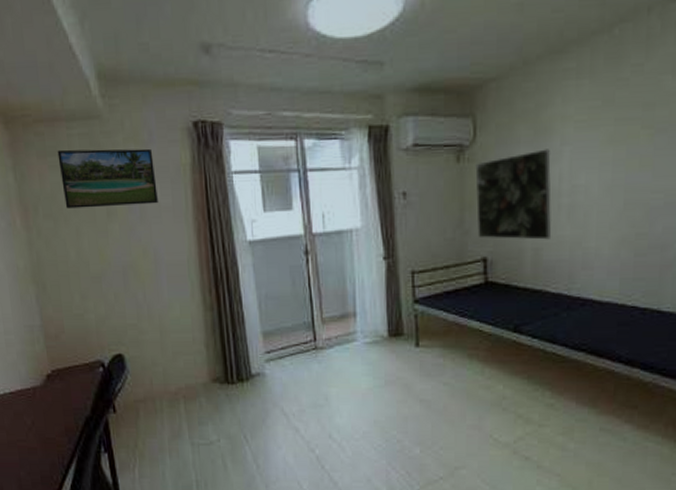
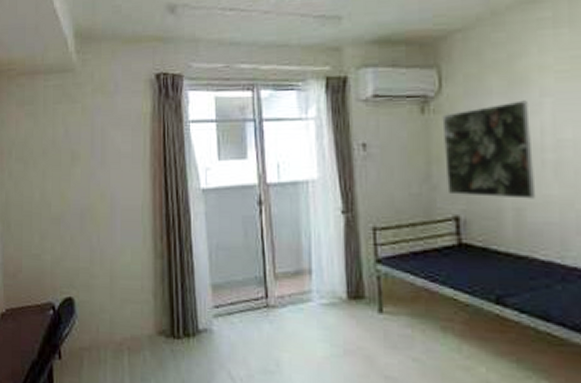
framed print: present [57,148,158,209] -> none [34,98,118,153]

